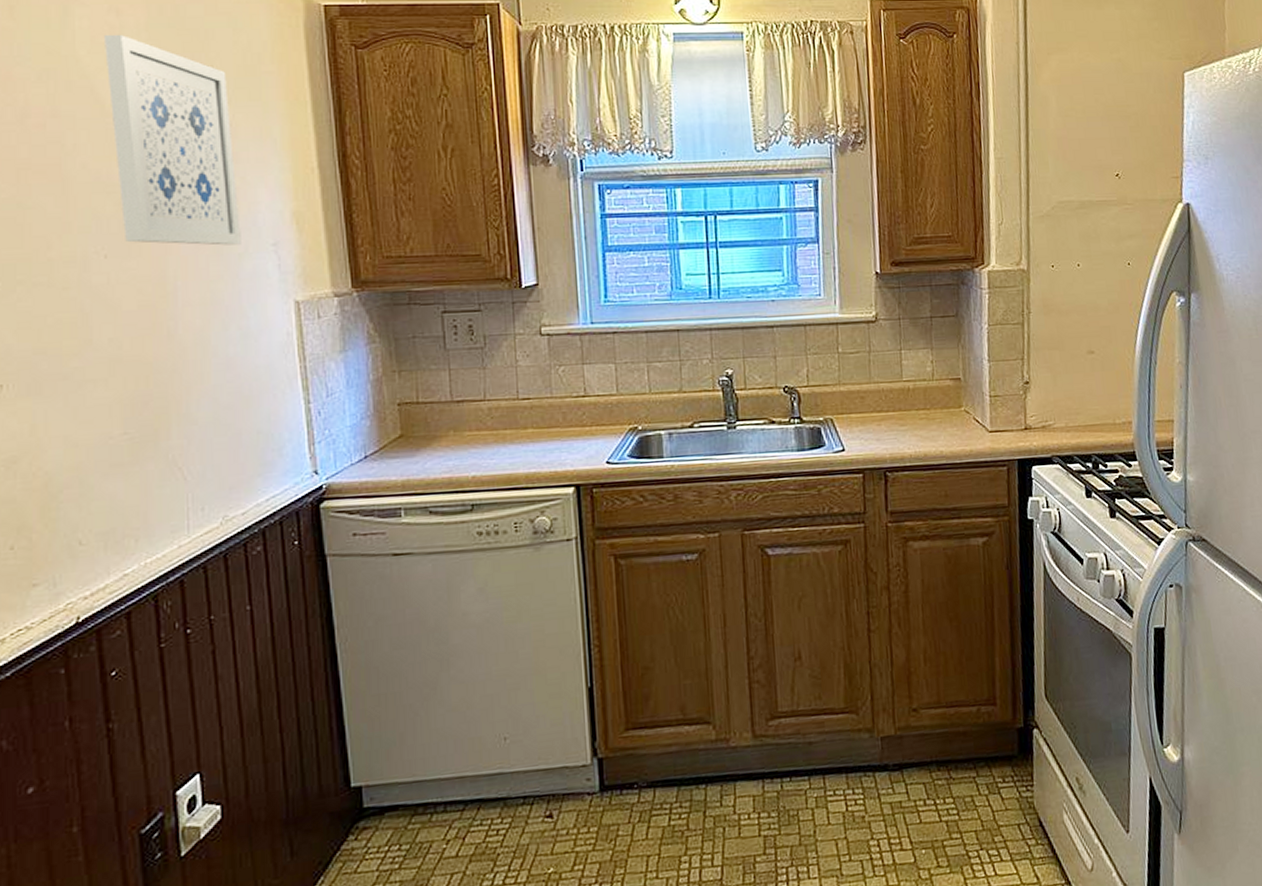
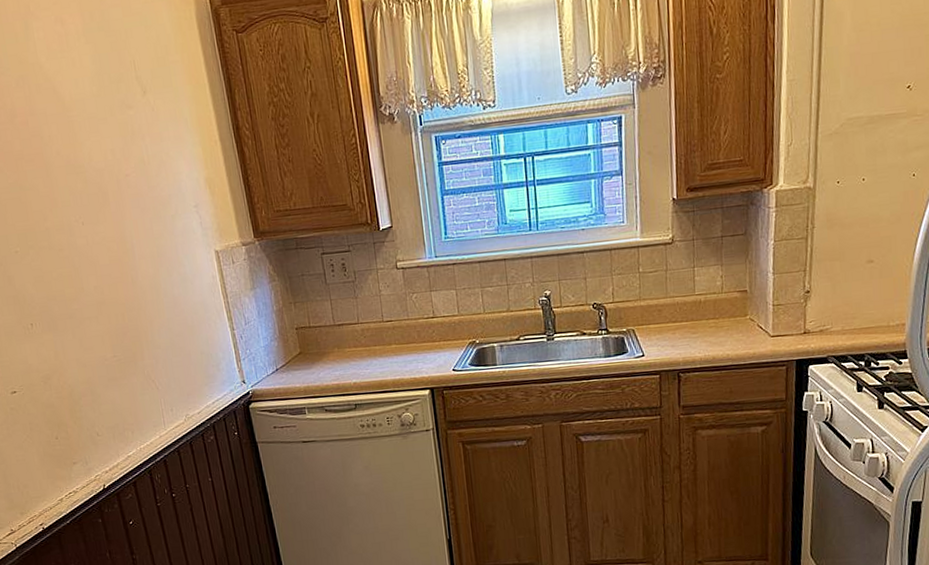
wall art: present [105,34,241,246] -> none [56,40,173,212]

